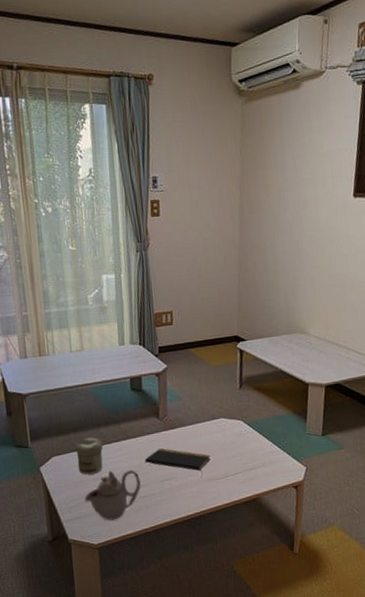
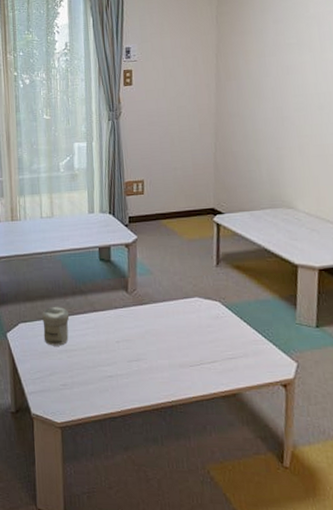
teapot: present [85,469,141,521] -> none [49,343,107,399]
notepad: present [144,448,211,477] -> none [111,325,184,362]

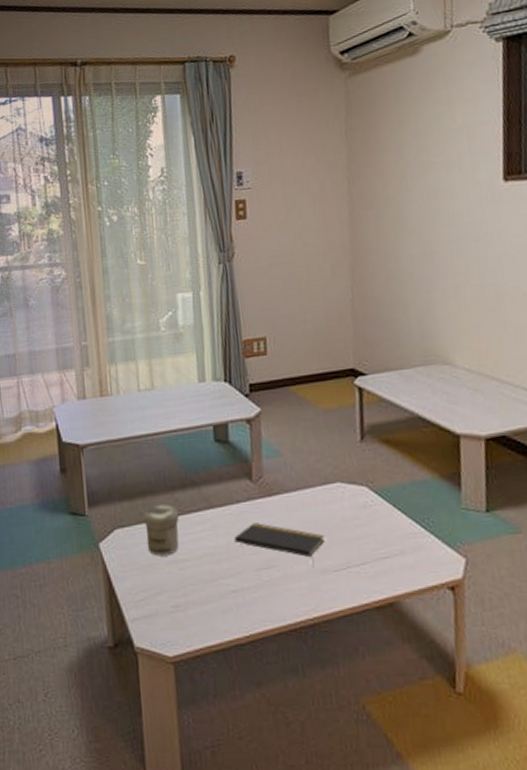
notepad: none [111,325,184,362] -> present [233,523,325,567]

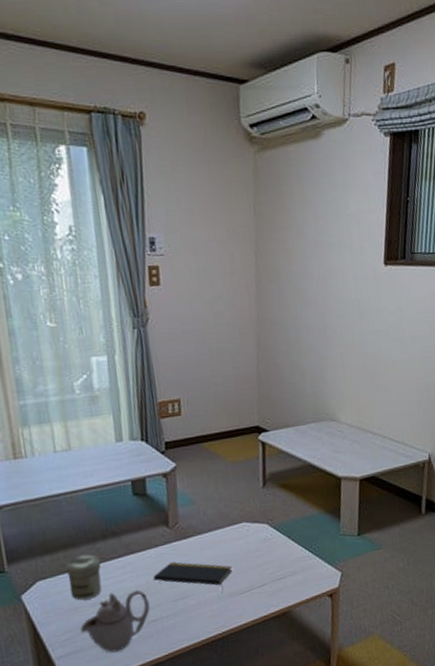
teapot: none [156,551,230,623] -> present [80,589,150,653]

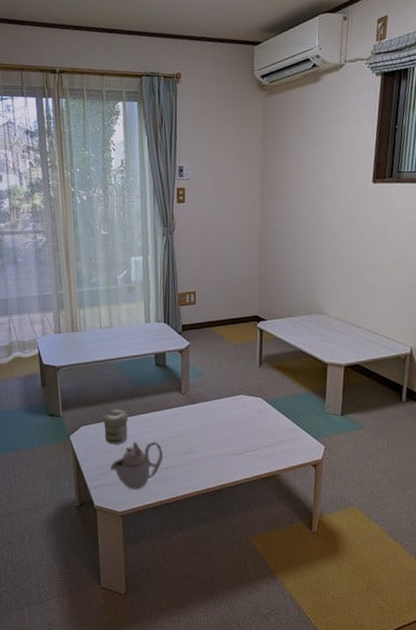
notepad: present [153,562,232,593] -> none [167,422,230,452]

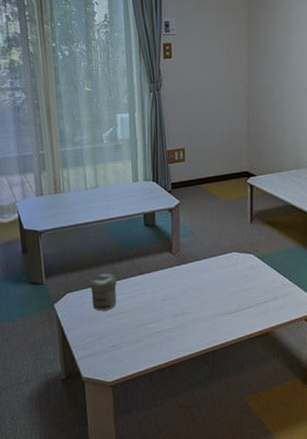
teapot: present [110,441,163,490] -> none [99,305,155,357]

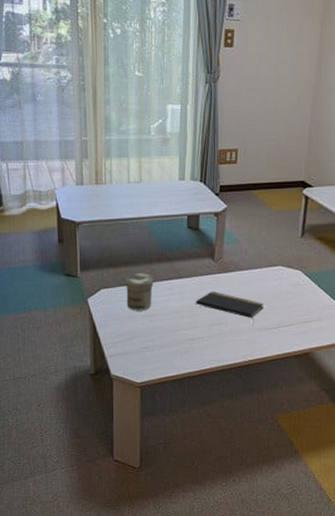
notepad: none [158,283,223,312] -> present [195,291,264,325]

